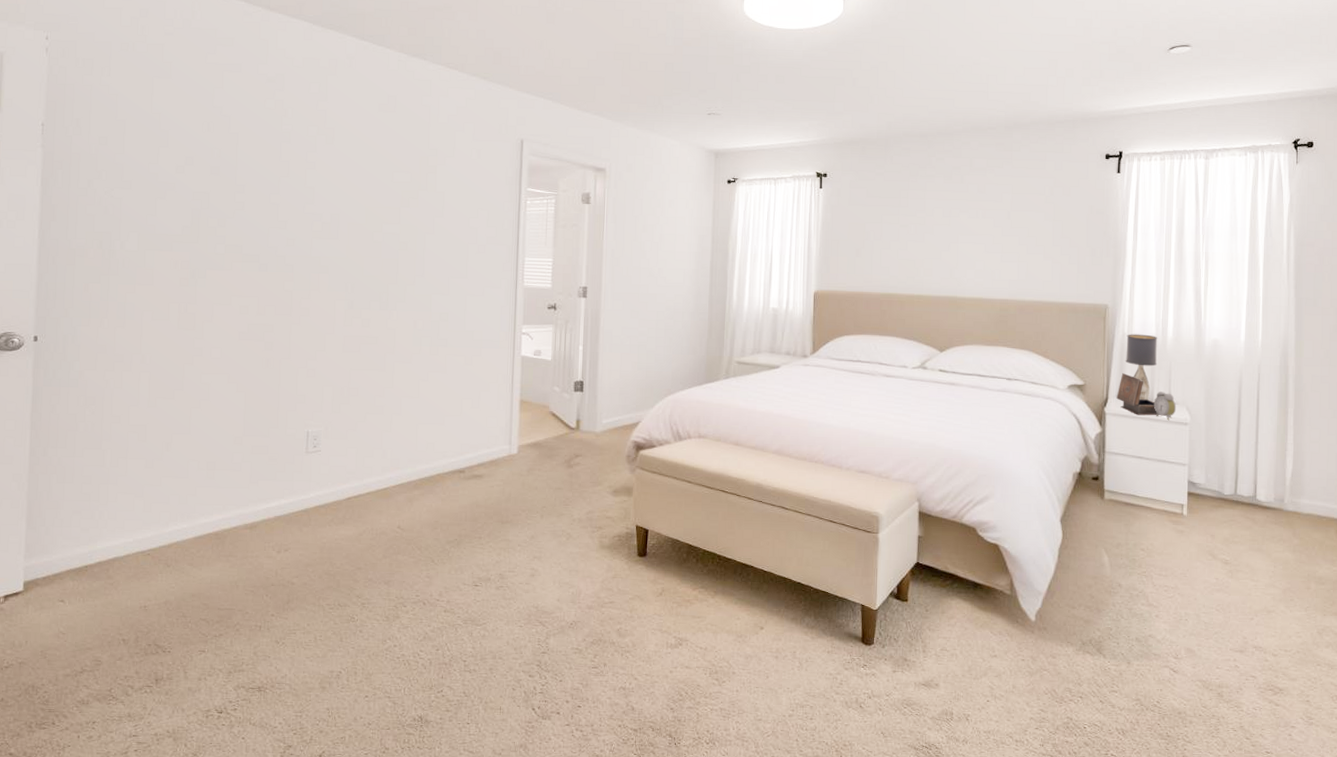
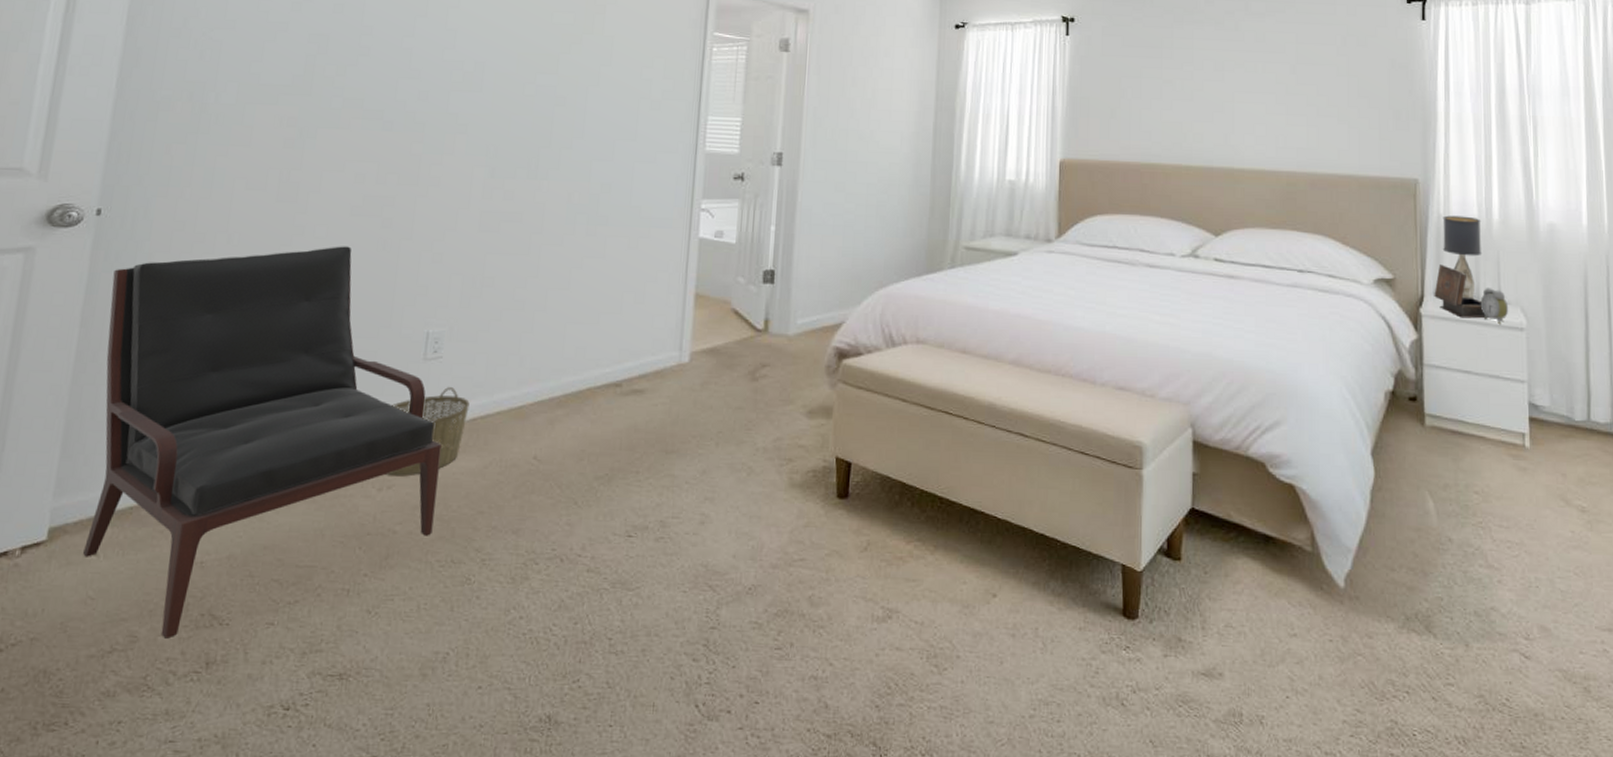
armchair: none [52,364,325,662] -> present [83,246,442,639]
basket: none [283,474,345,542] -> present [387,387,470,476]

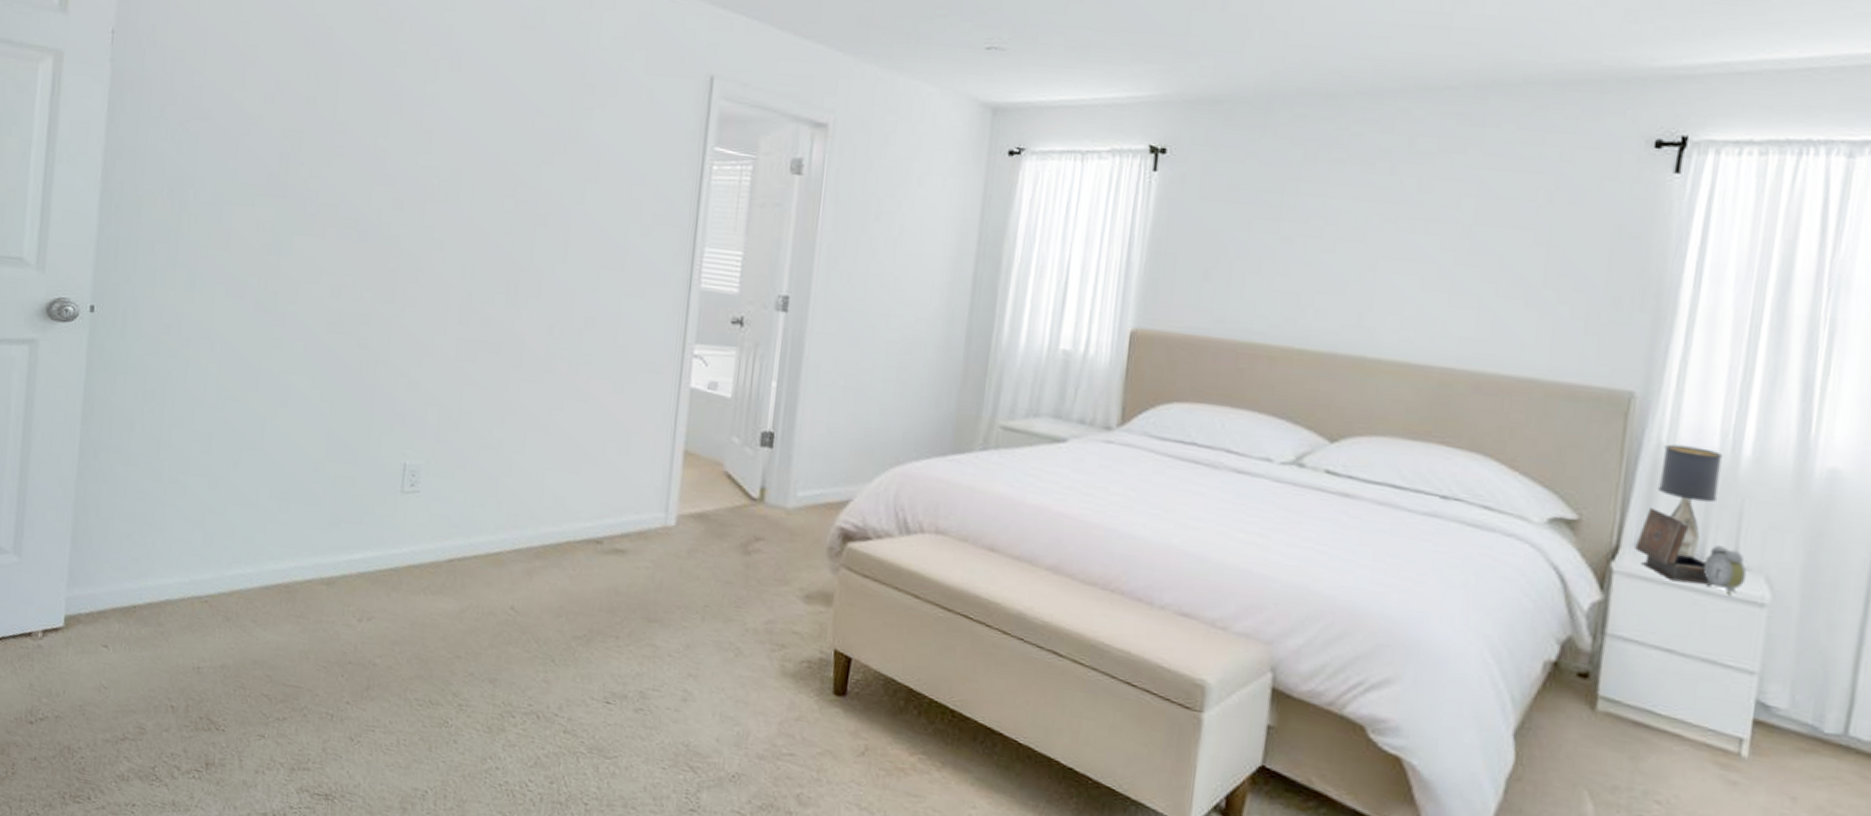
armchair: present [83,246,442,639] -> none [95,363,419,735]
basket: present [387,387,470,476] -> none [366,523,447,610]

